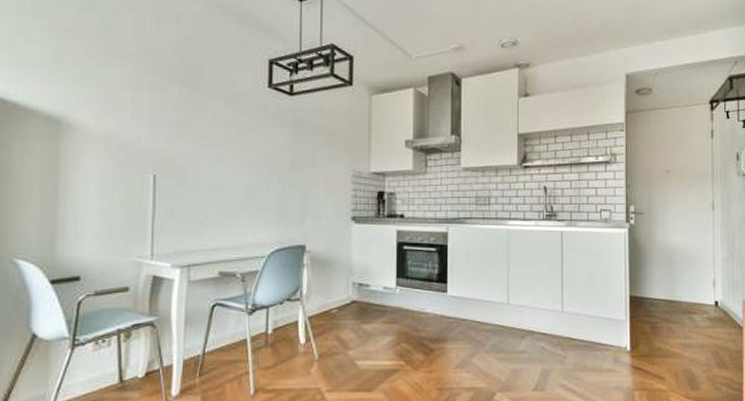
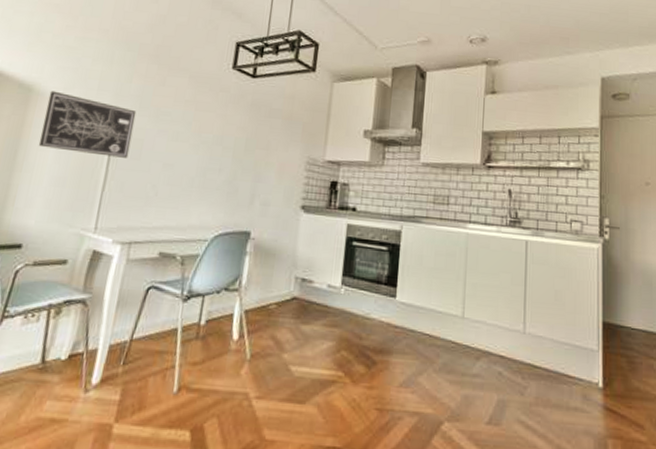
wall art: none [78,122,176,185] -> present [38,90,137,158]

